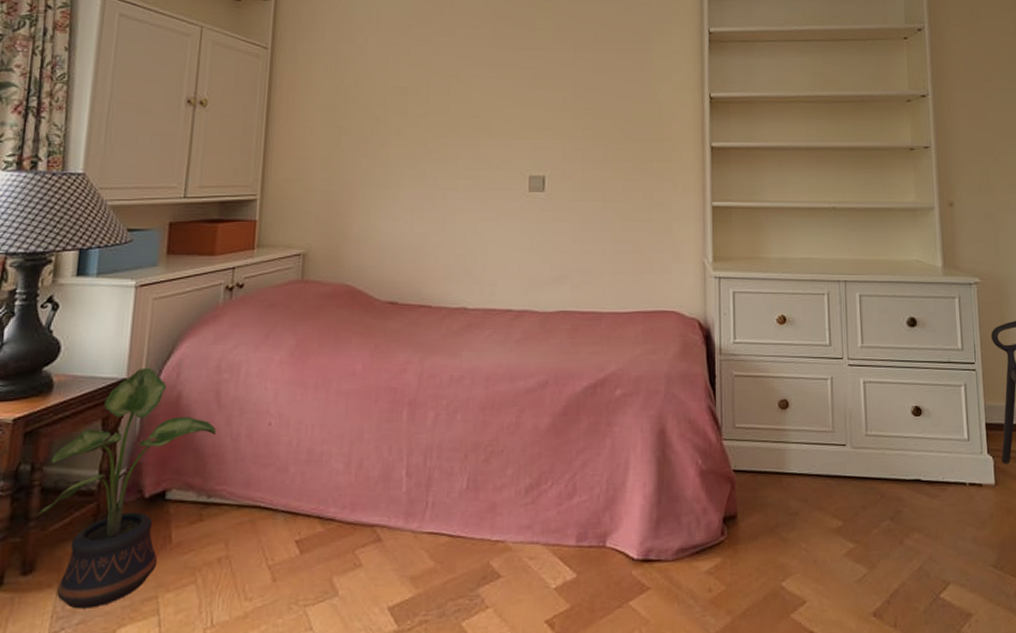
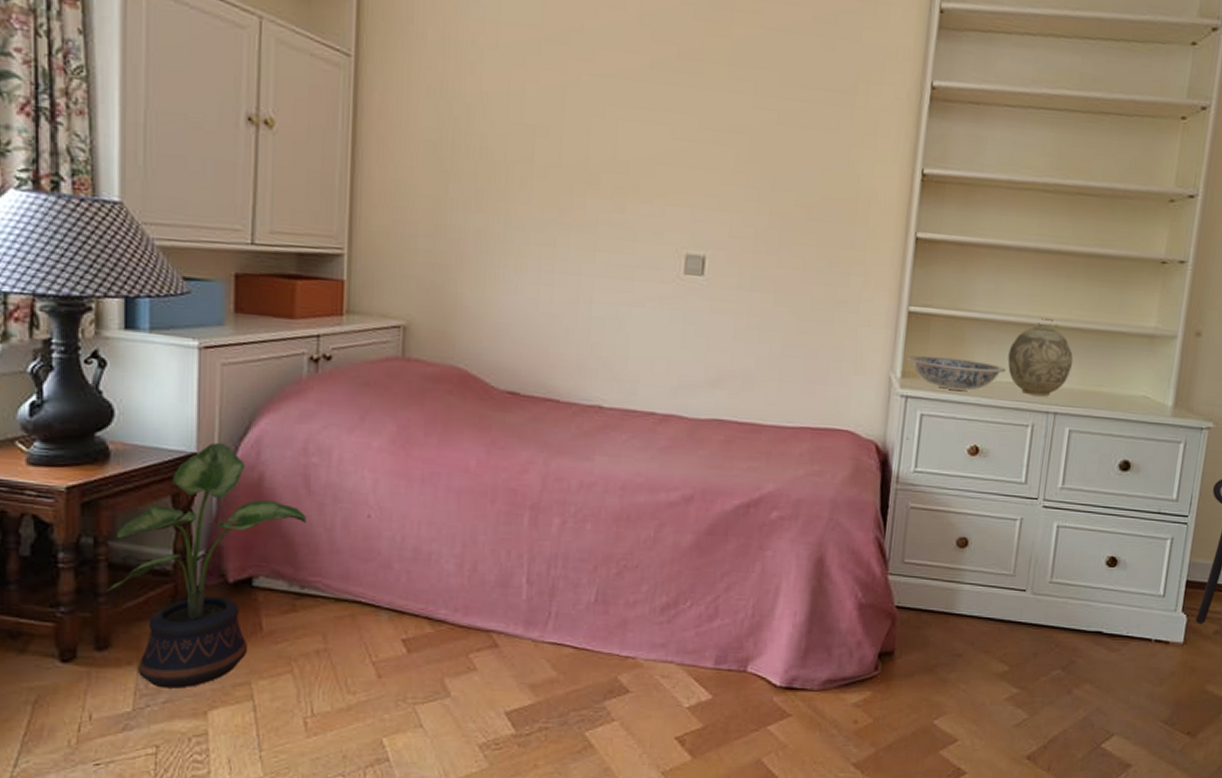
ceramic bowl: none [716,241,799,269] -> present [907,355,1006,391]
decorative vase: none [798,203,853,268] -> present [1007,318,1073,397]

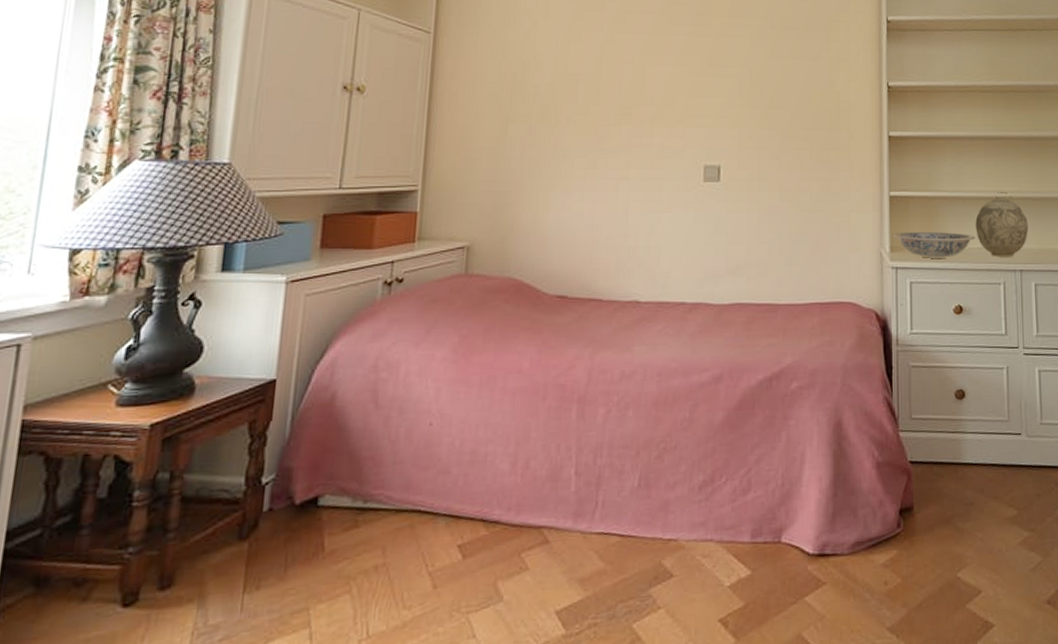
potted plant: present [106,442,306,689] -> none [176,367,373,625]

